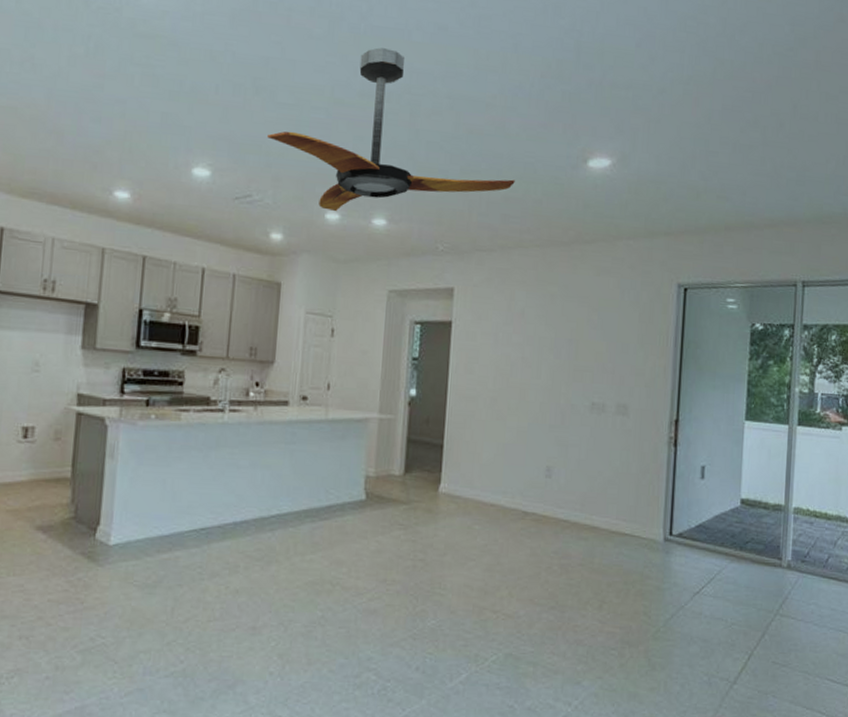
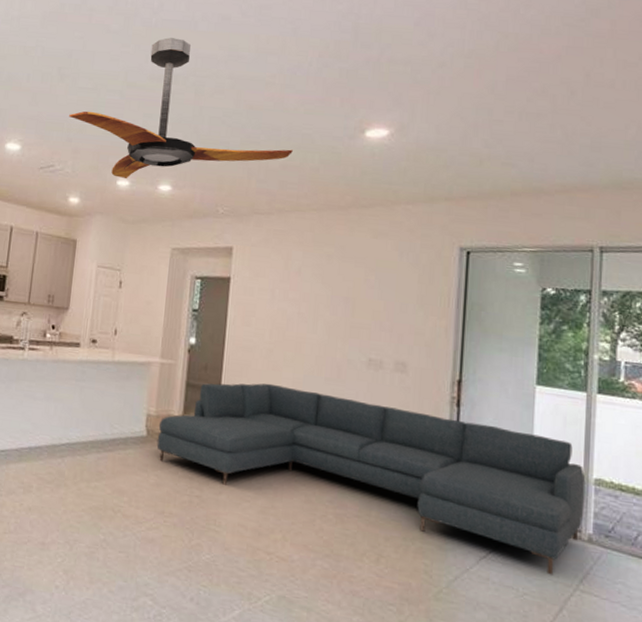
sofa: none [377,434,786,603] -> present [157,383,586,575]

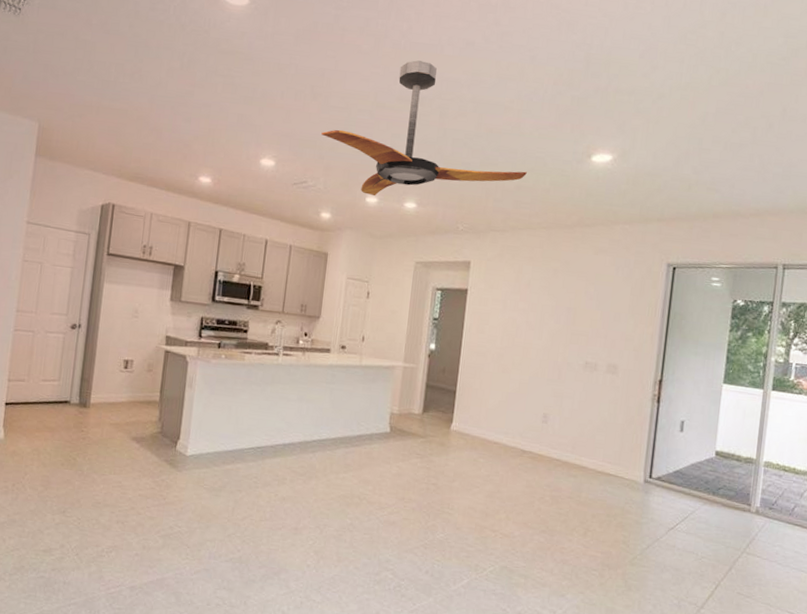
sofa: present [157,383,586,575] -> none [399,384,757,541]

